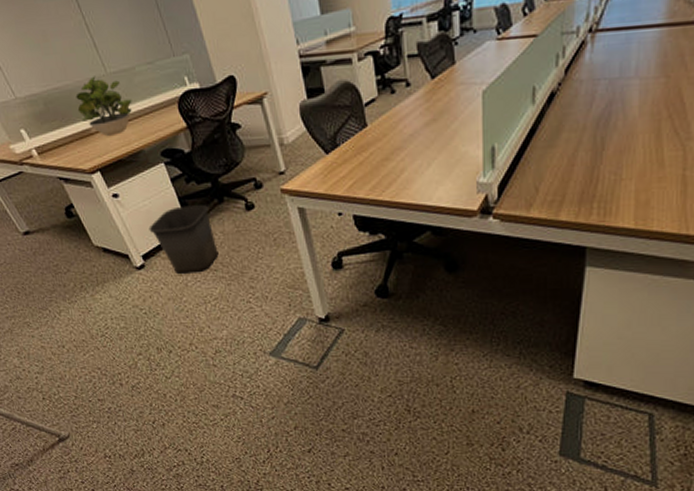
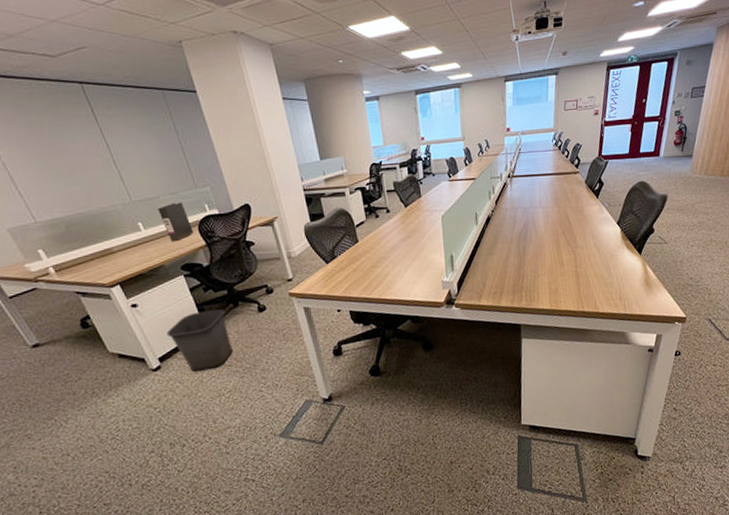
potted plant: present [75,76,132,136] -> none [99,203,155,254]
binder: none [134,73,173,123] -> present [158,202,194,242]

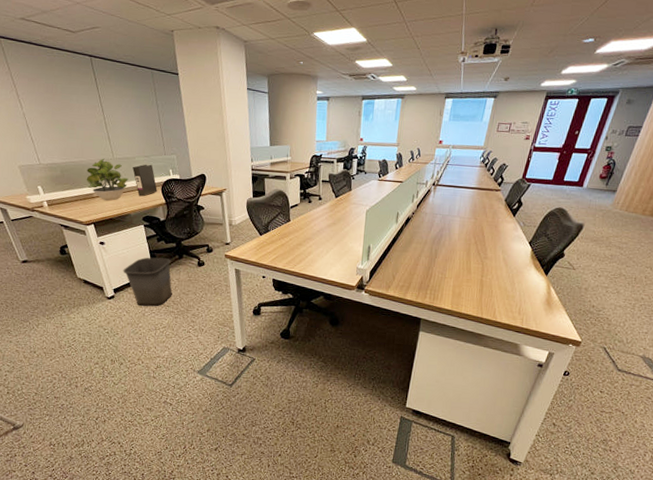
potted plant: none [99,203,155,254] -> present [86,158,129,201]

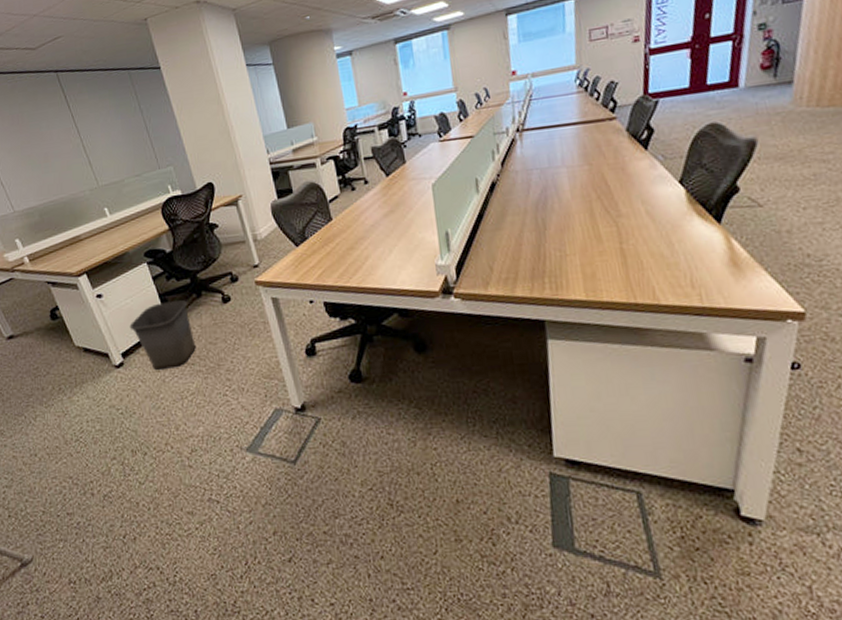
potted plant: present [86,158,129,201] -> none [69,189,120,241]
binder: present [132,164,157,197] -> none [123,184,157,227]

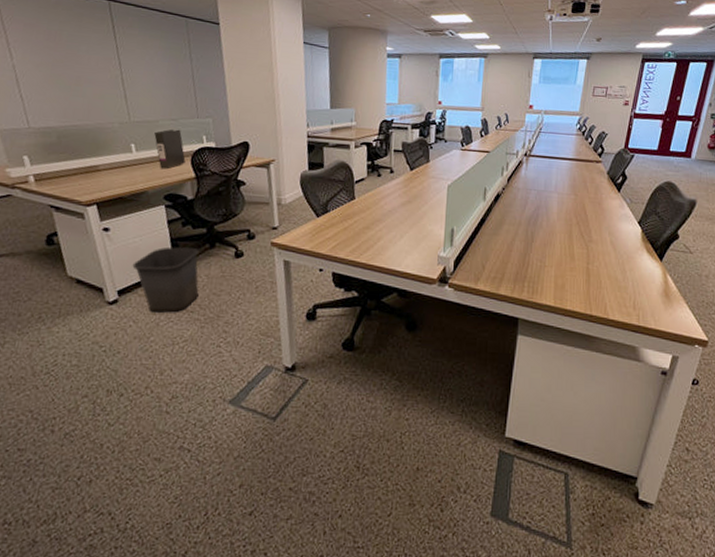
binder: none [123,184,157,227] -> present [154,129,186,170]

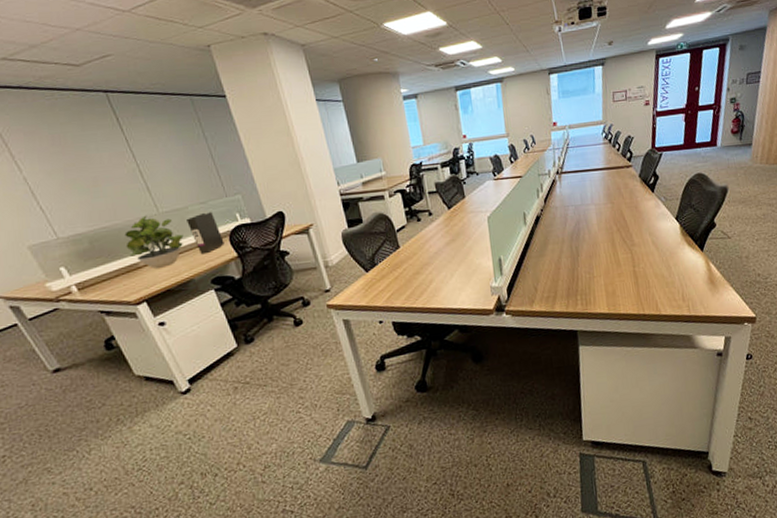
potted plant: none [91,121,148,175] -> present [124,215,184,269]
waste bin: present [132,247,199,313] -> none [196,325,268,394]

